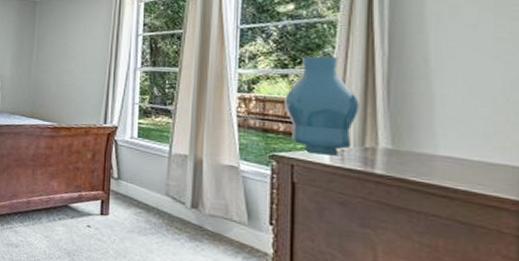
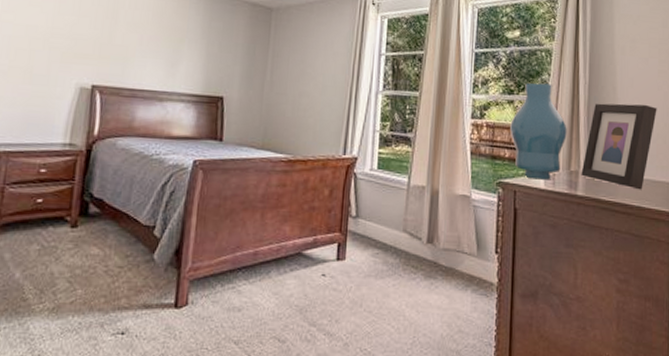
picture frame: none [379,75,494,173] -> present [581,103,657,190]

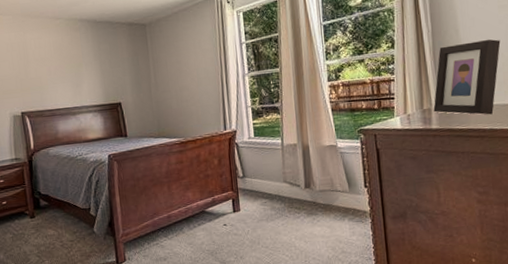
vase: present [510,82,567,180] -> none [363,38,417,122]

